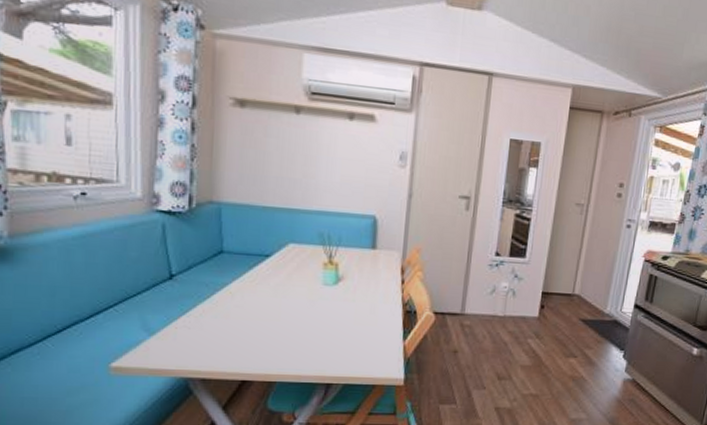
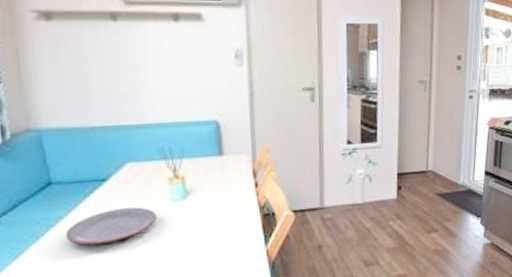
plate: none [227,284,309,314] -> present [65,207,157,245]

